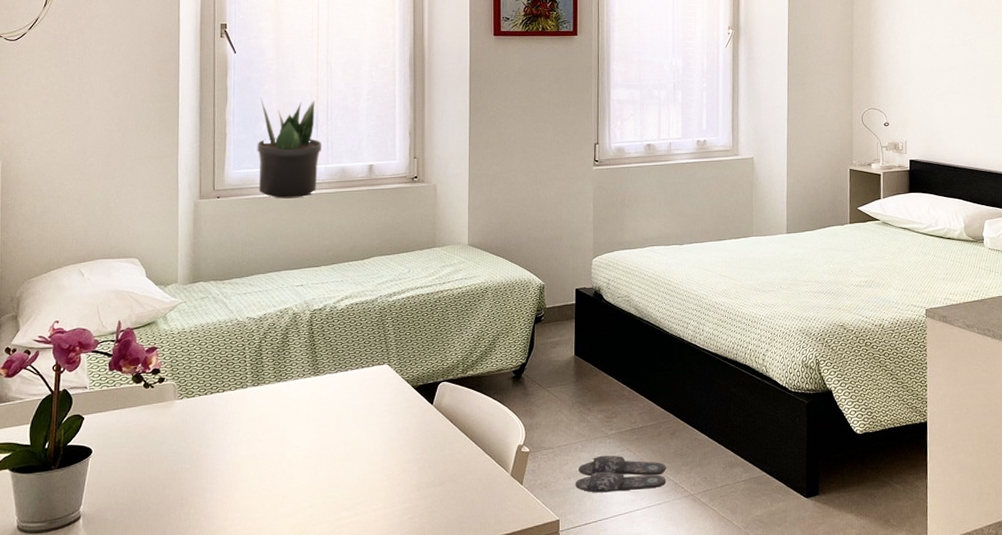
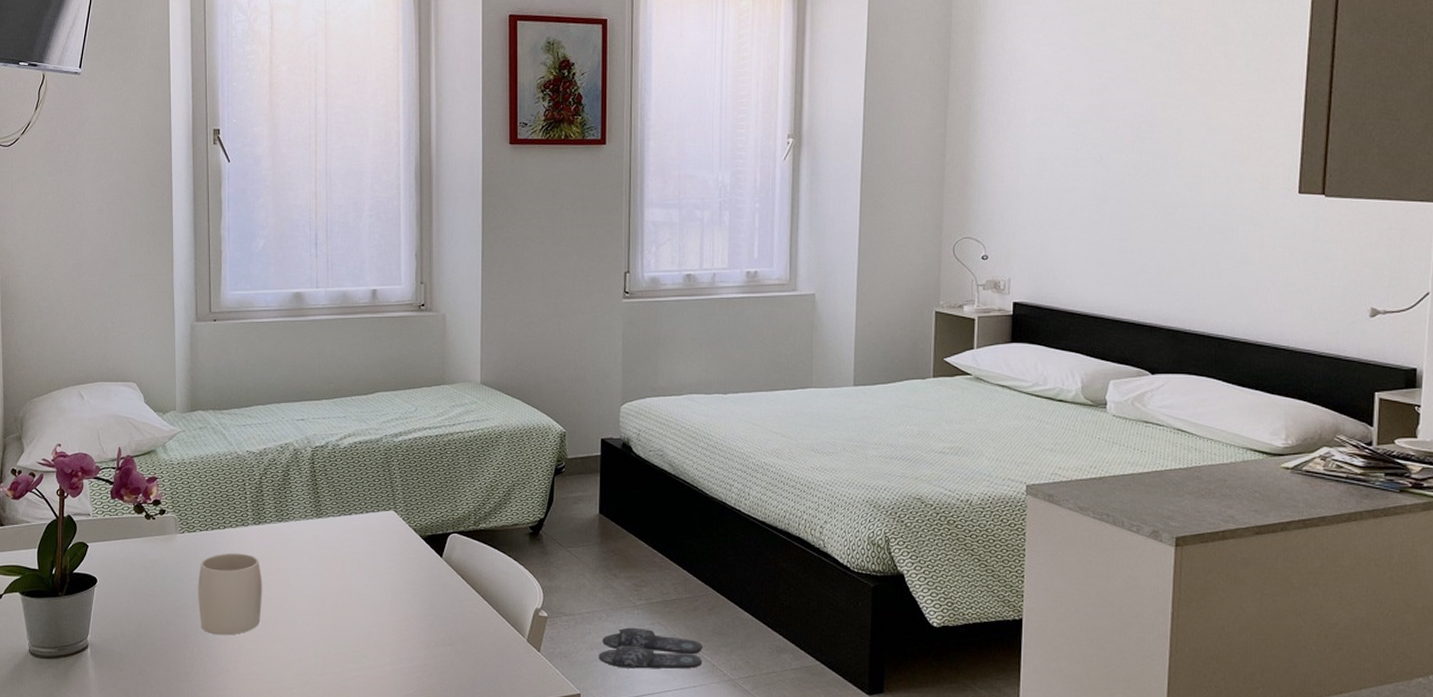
mug: none [195,414,261,495] -> present [197,553,263,635]
planter: present [257,97,321,199] -> none [253,212,321,324]

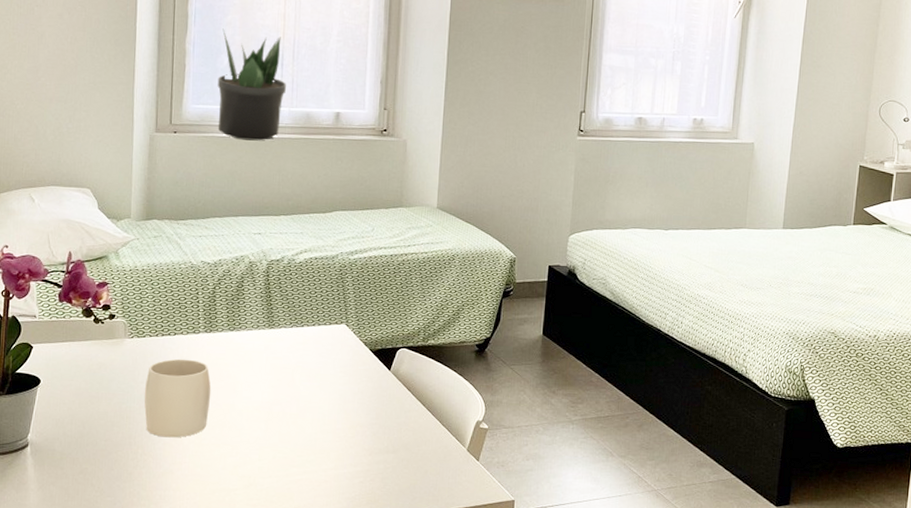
planter: none [253,212,321,324] -> present [217,28,286,141]
slippers: present [598,627,703,669] -> none [533,440,630,479]

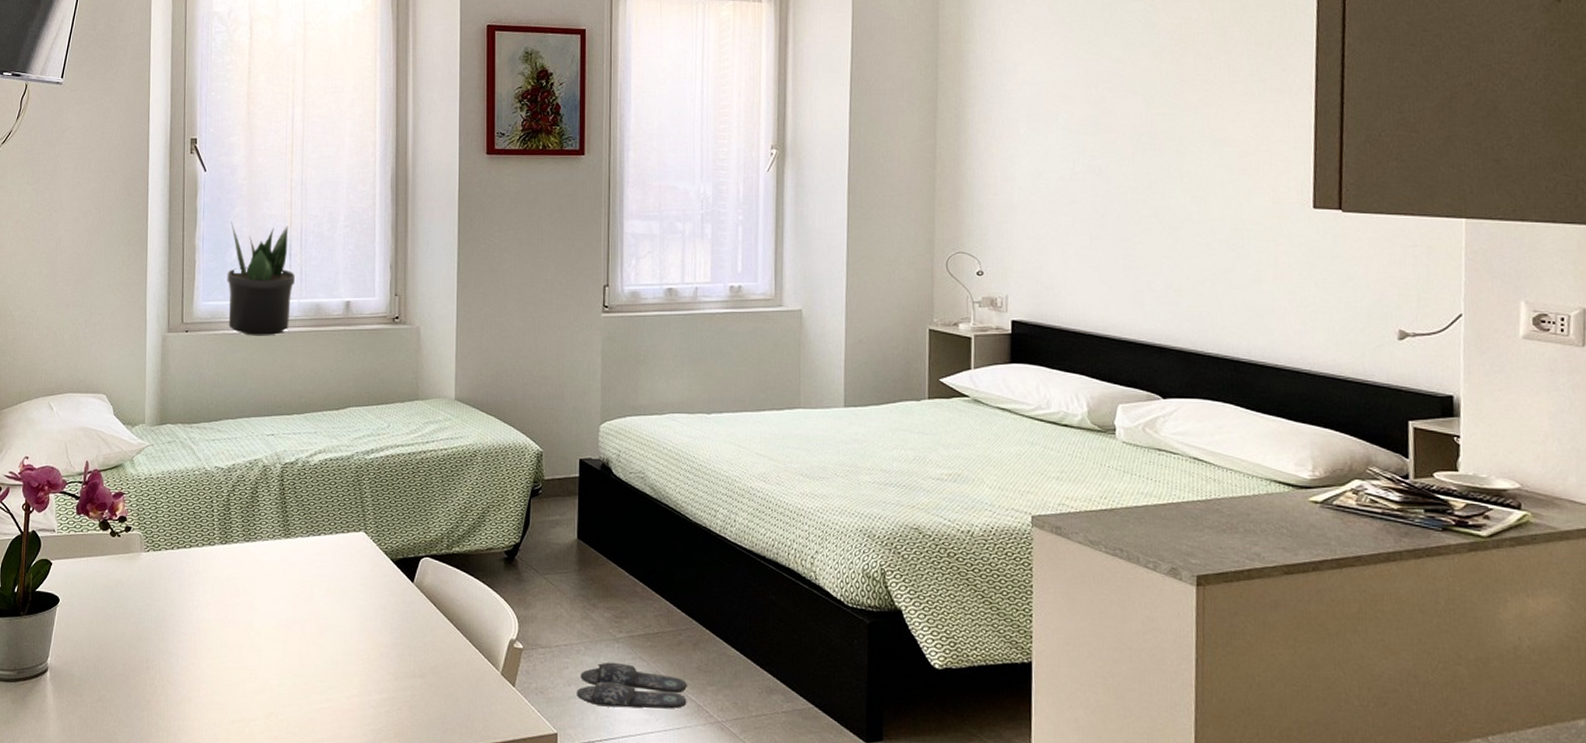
mug: present [144,359,212,438] -> none [160,573,228,661]
slippers: none [533,440,630,479] -> present [576,662,687,709]

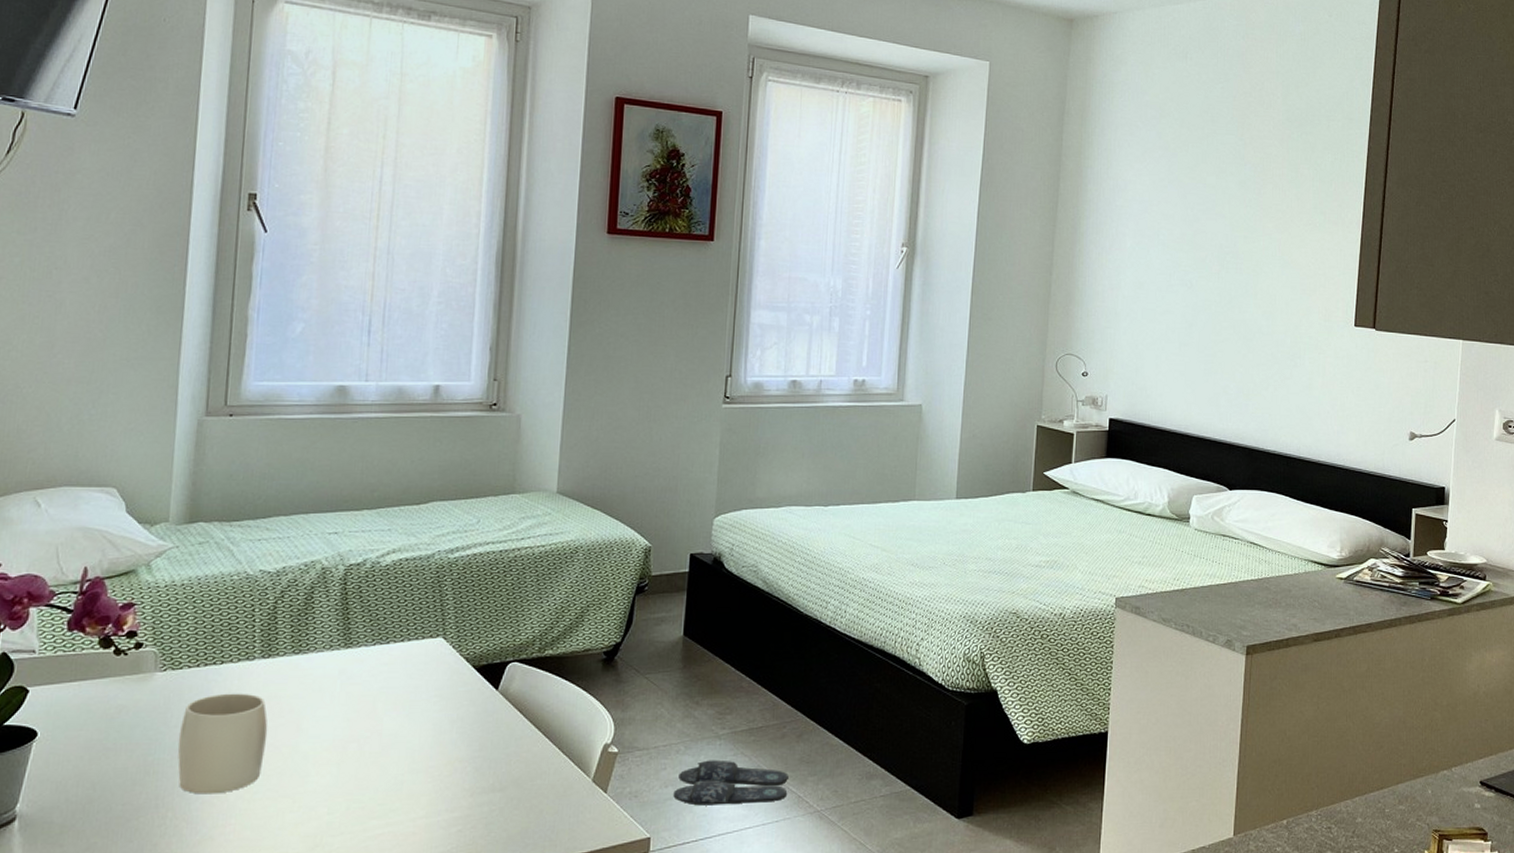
mug: none [160,573,228,661] -> present [177,693,268,795]
planter: present [227,221,295,336] -> none [286,291,374,422]

